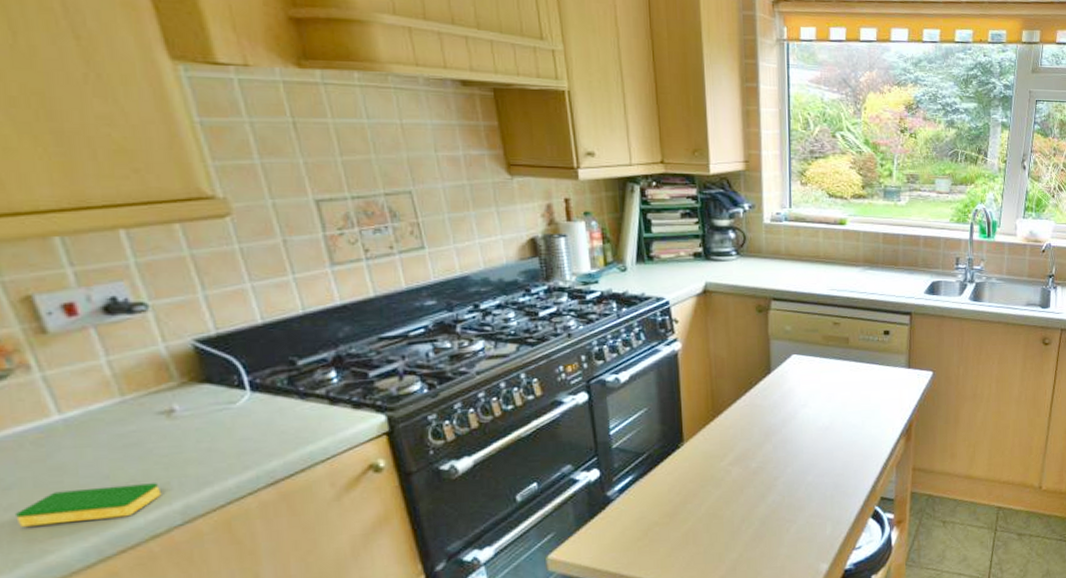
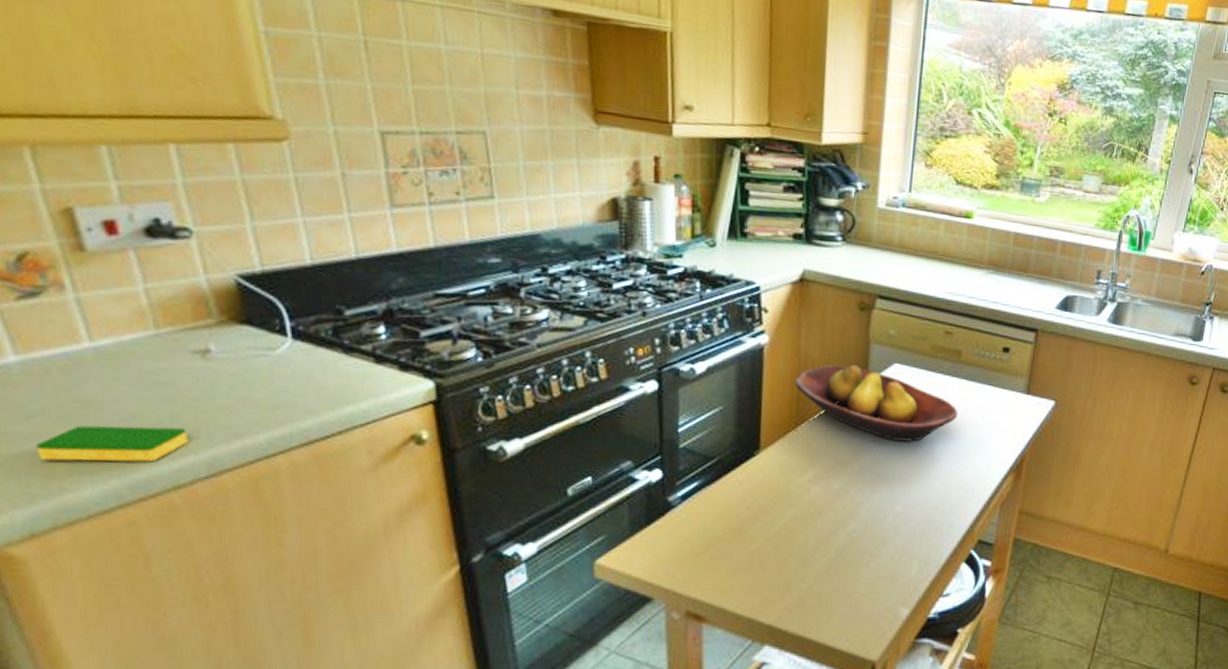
fruit bowl: none [708,360,852,421] -> present [795,365,958,442]

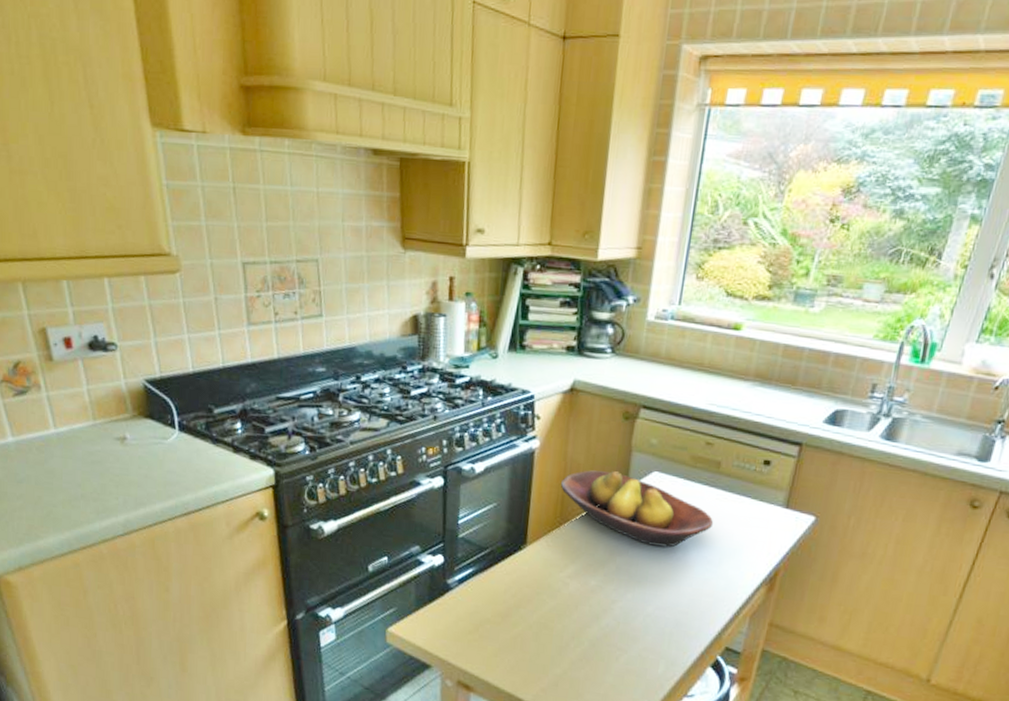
dish sponge: present [36,425,189,462] -> none [23,490,112,521]

